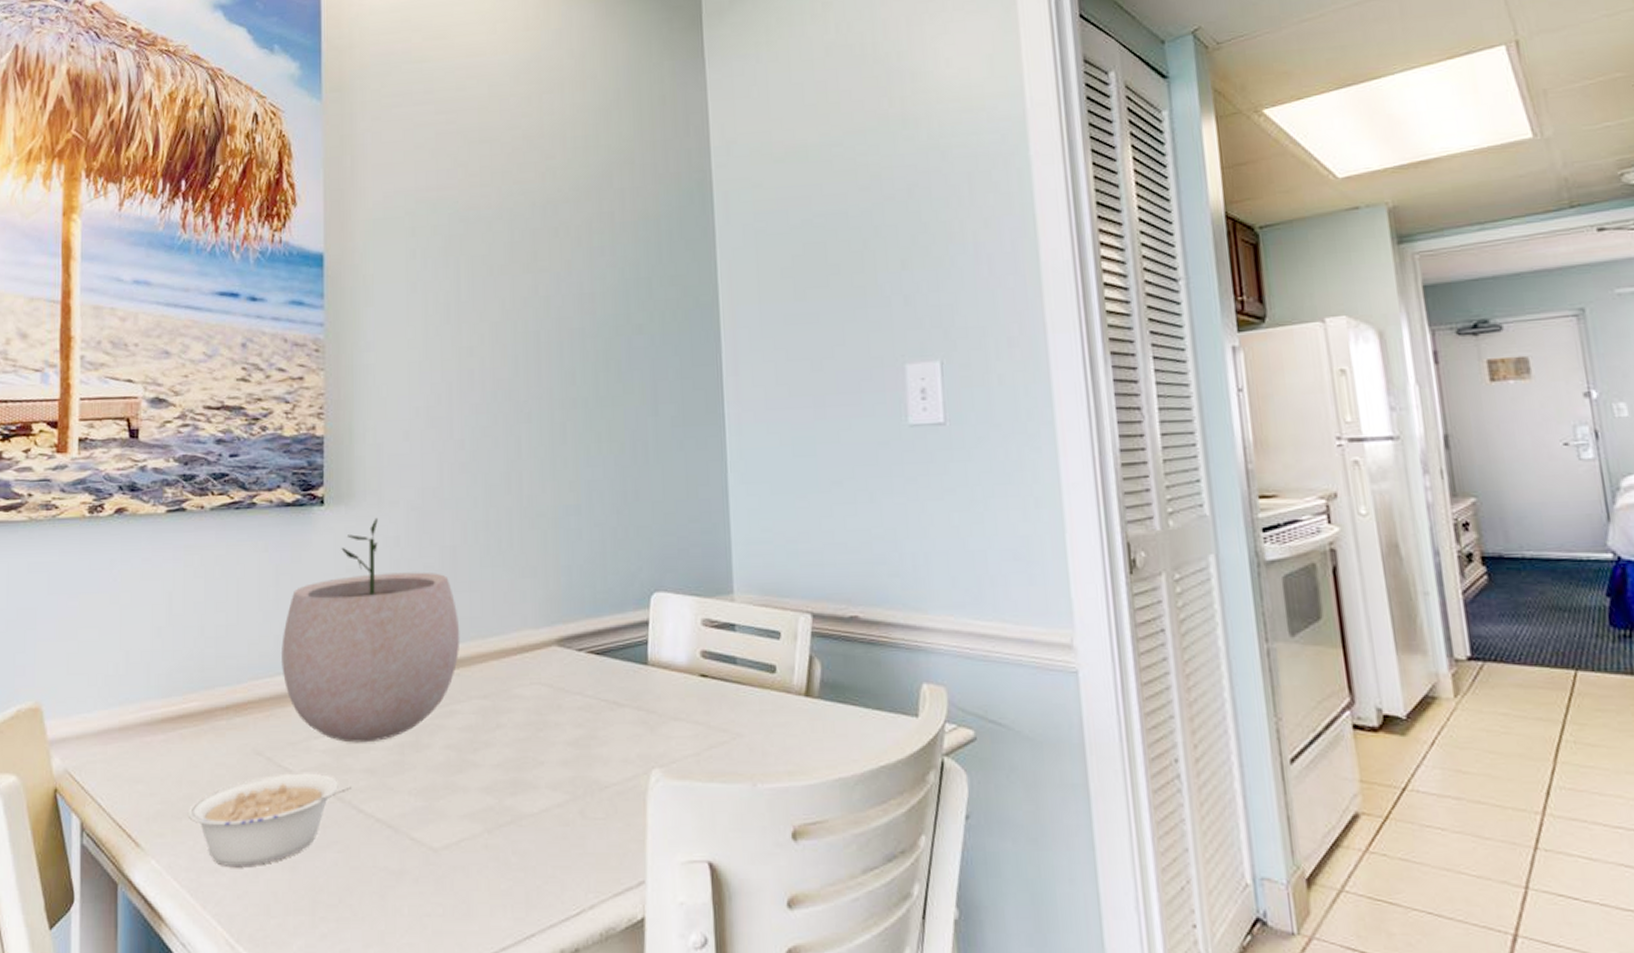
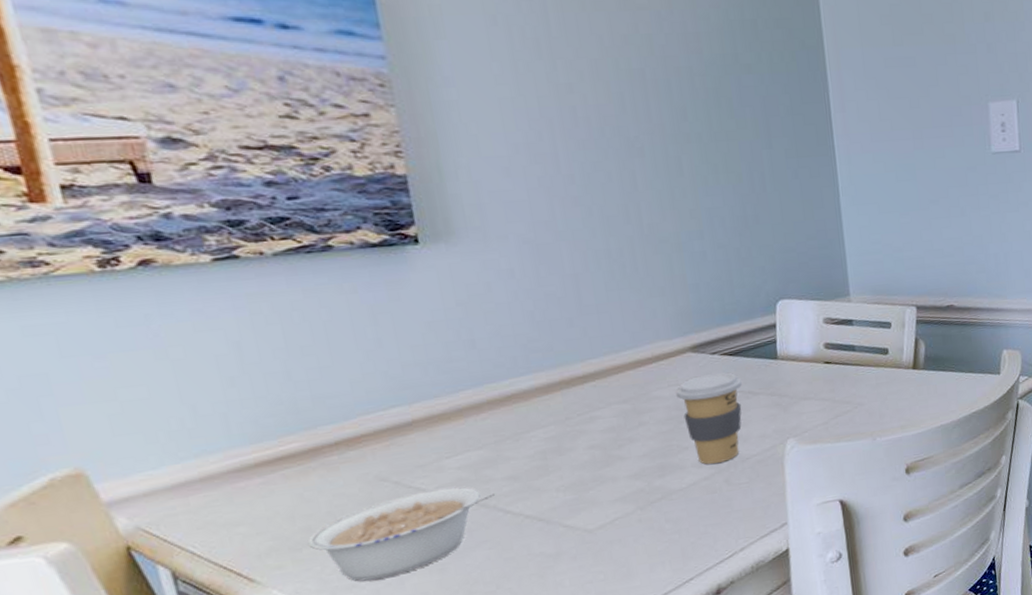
plant pot: present [282,517,460,743] -> none [391,252,593,458]
coffee cup: none [537,675,608,787] -> present [676,372,743,465]

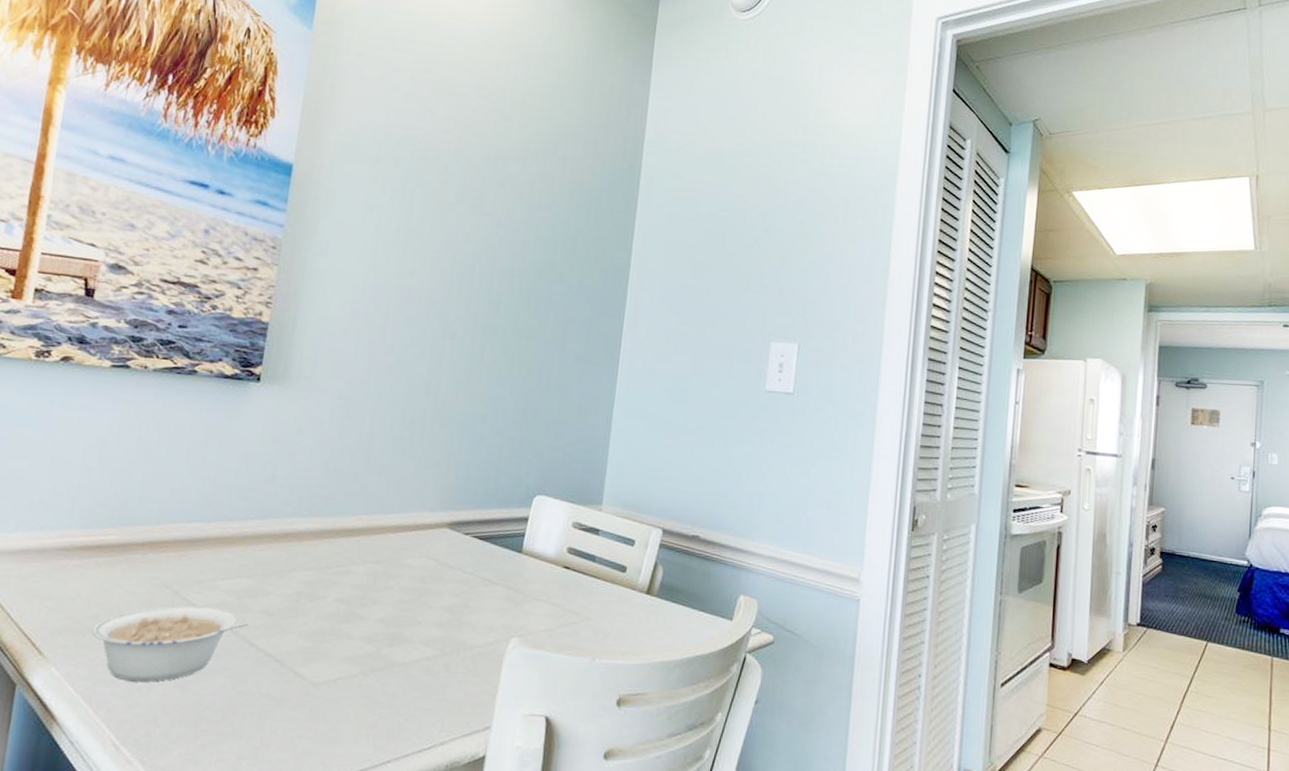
coffee cup: present [676,372,743,465] -> none [424,553,485,646]

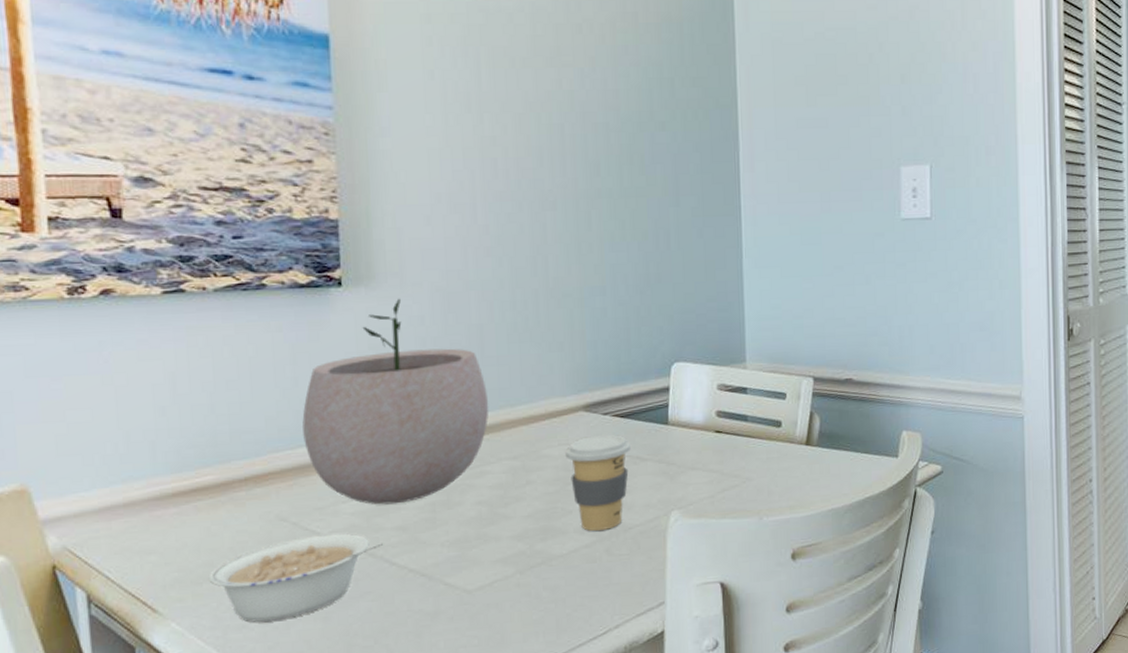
plant pot: none [199,399,366,589] -> present [302,298,489,505]
coffee cup: none [424,553,485,646] -> present [565,435,632,531]

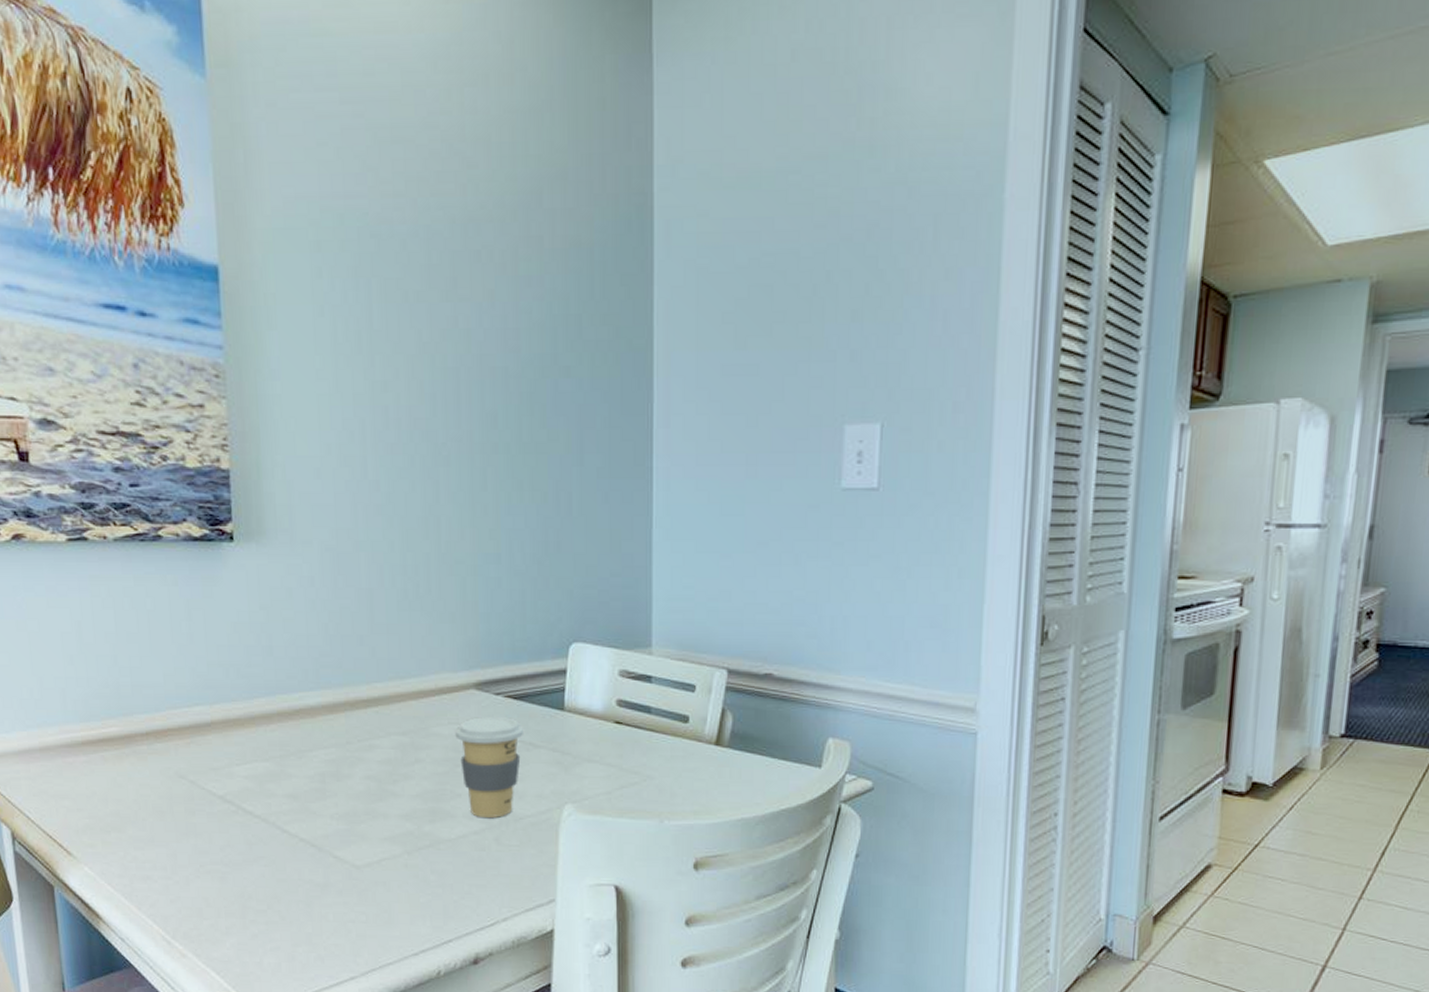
legume: present [208,534,383,622] -> none [115,796,275,875]
plant pot: present [302,298,489,505] -> none [198,556,379,771]

